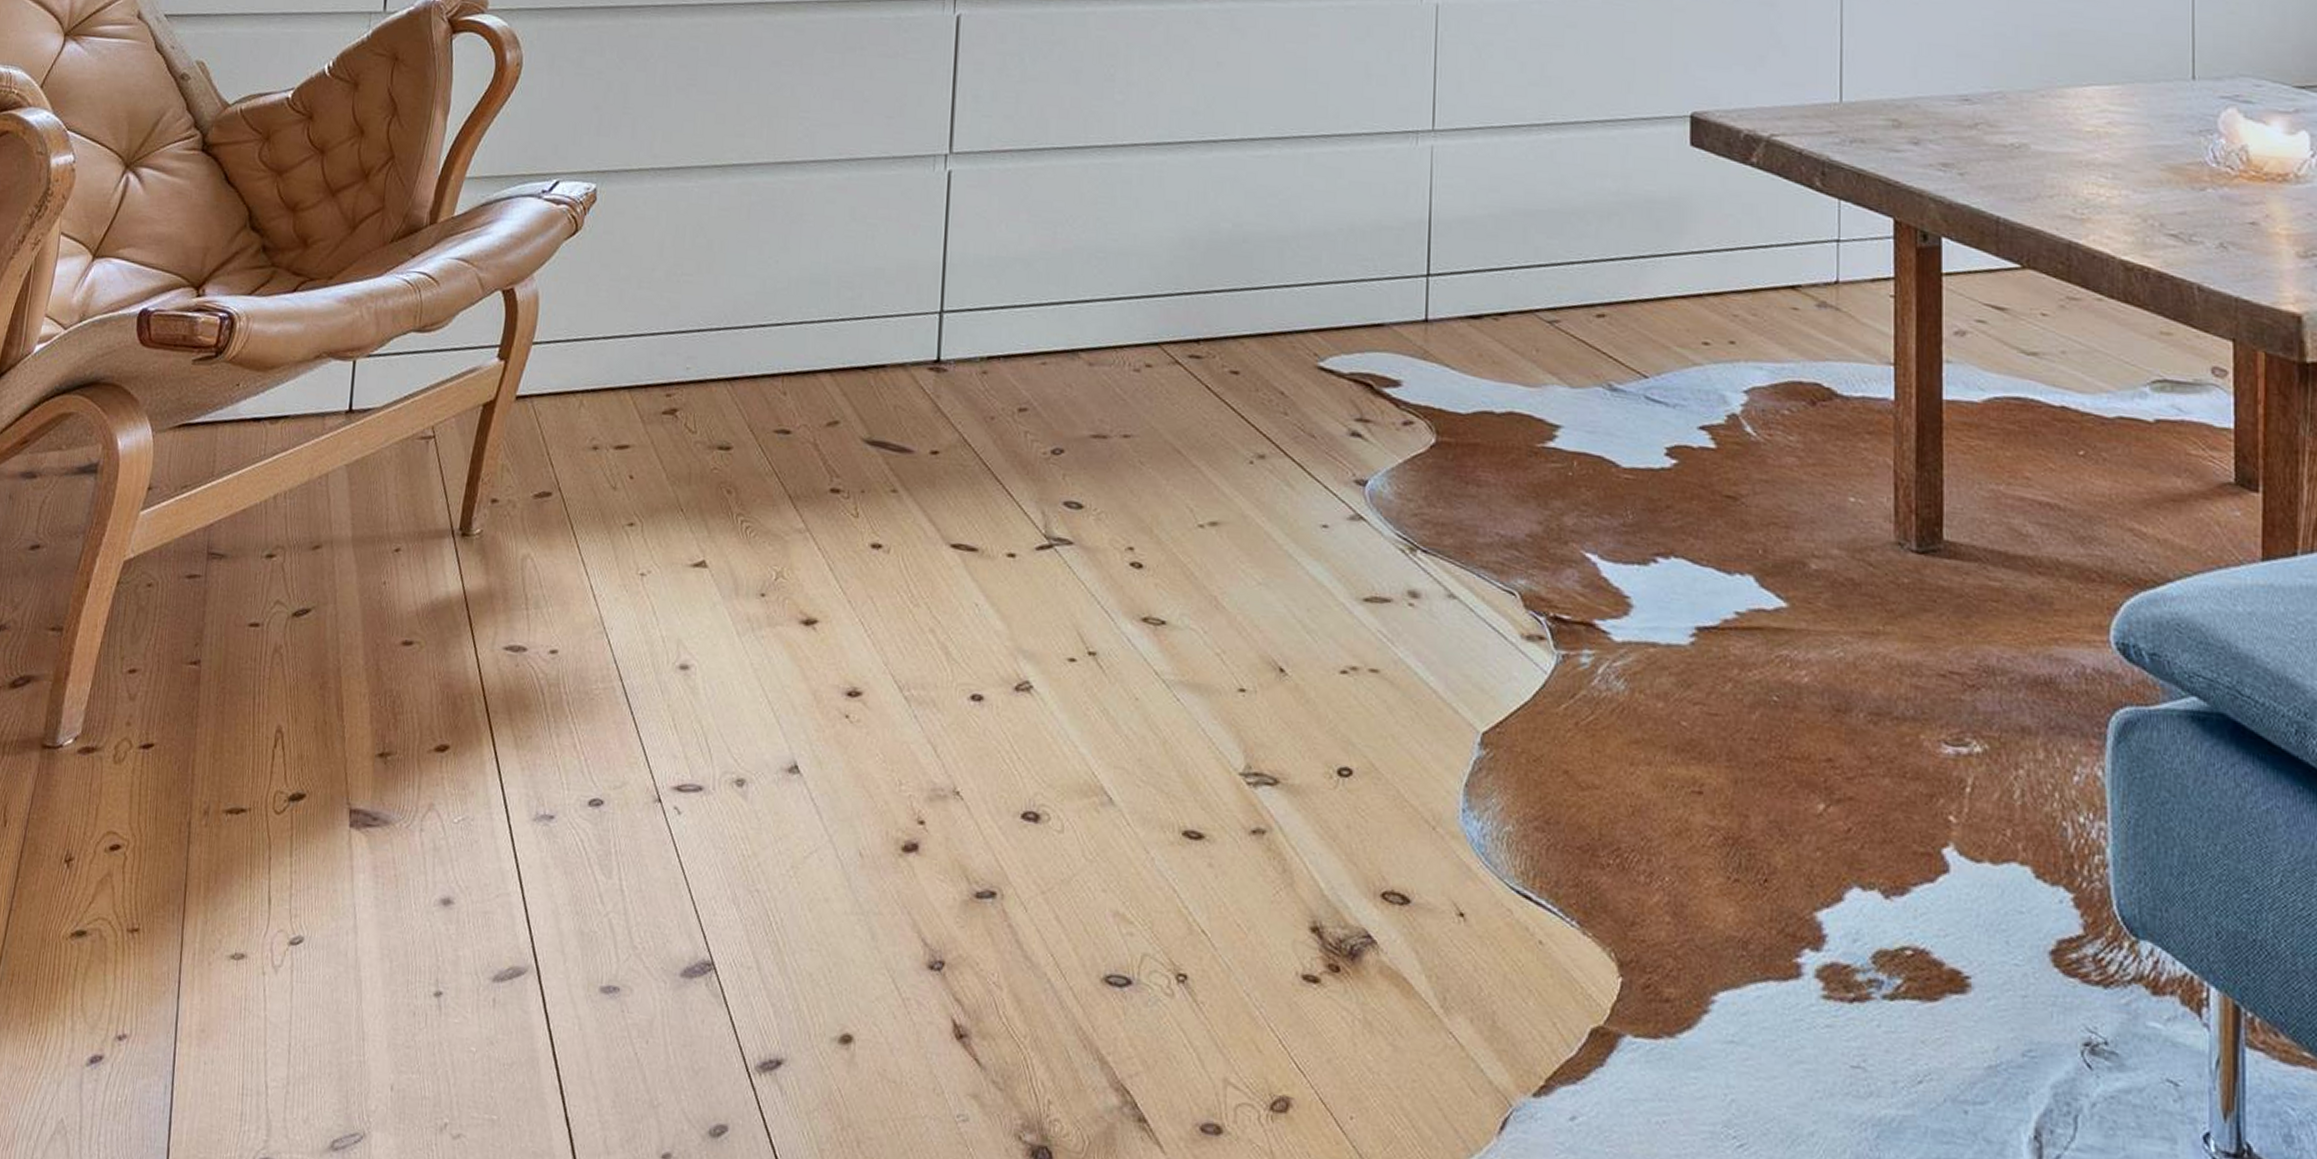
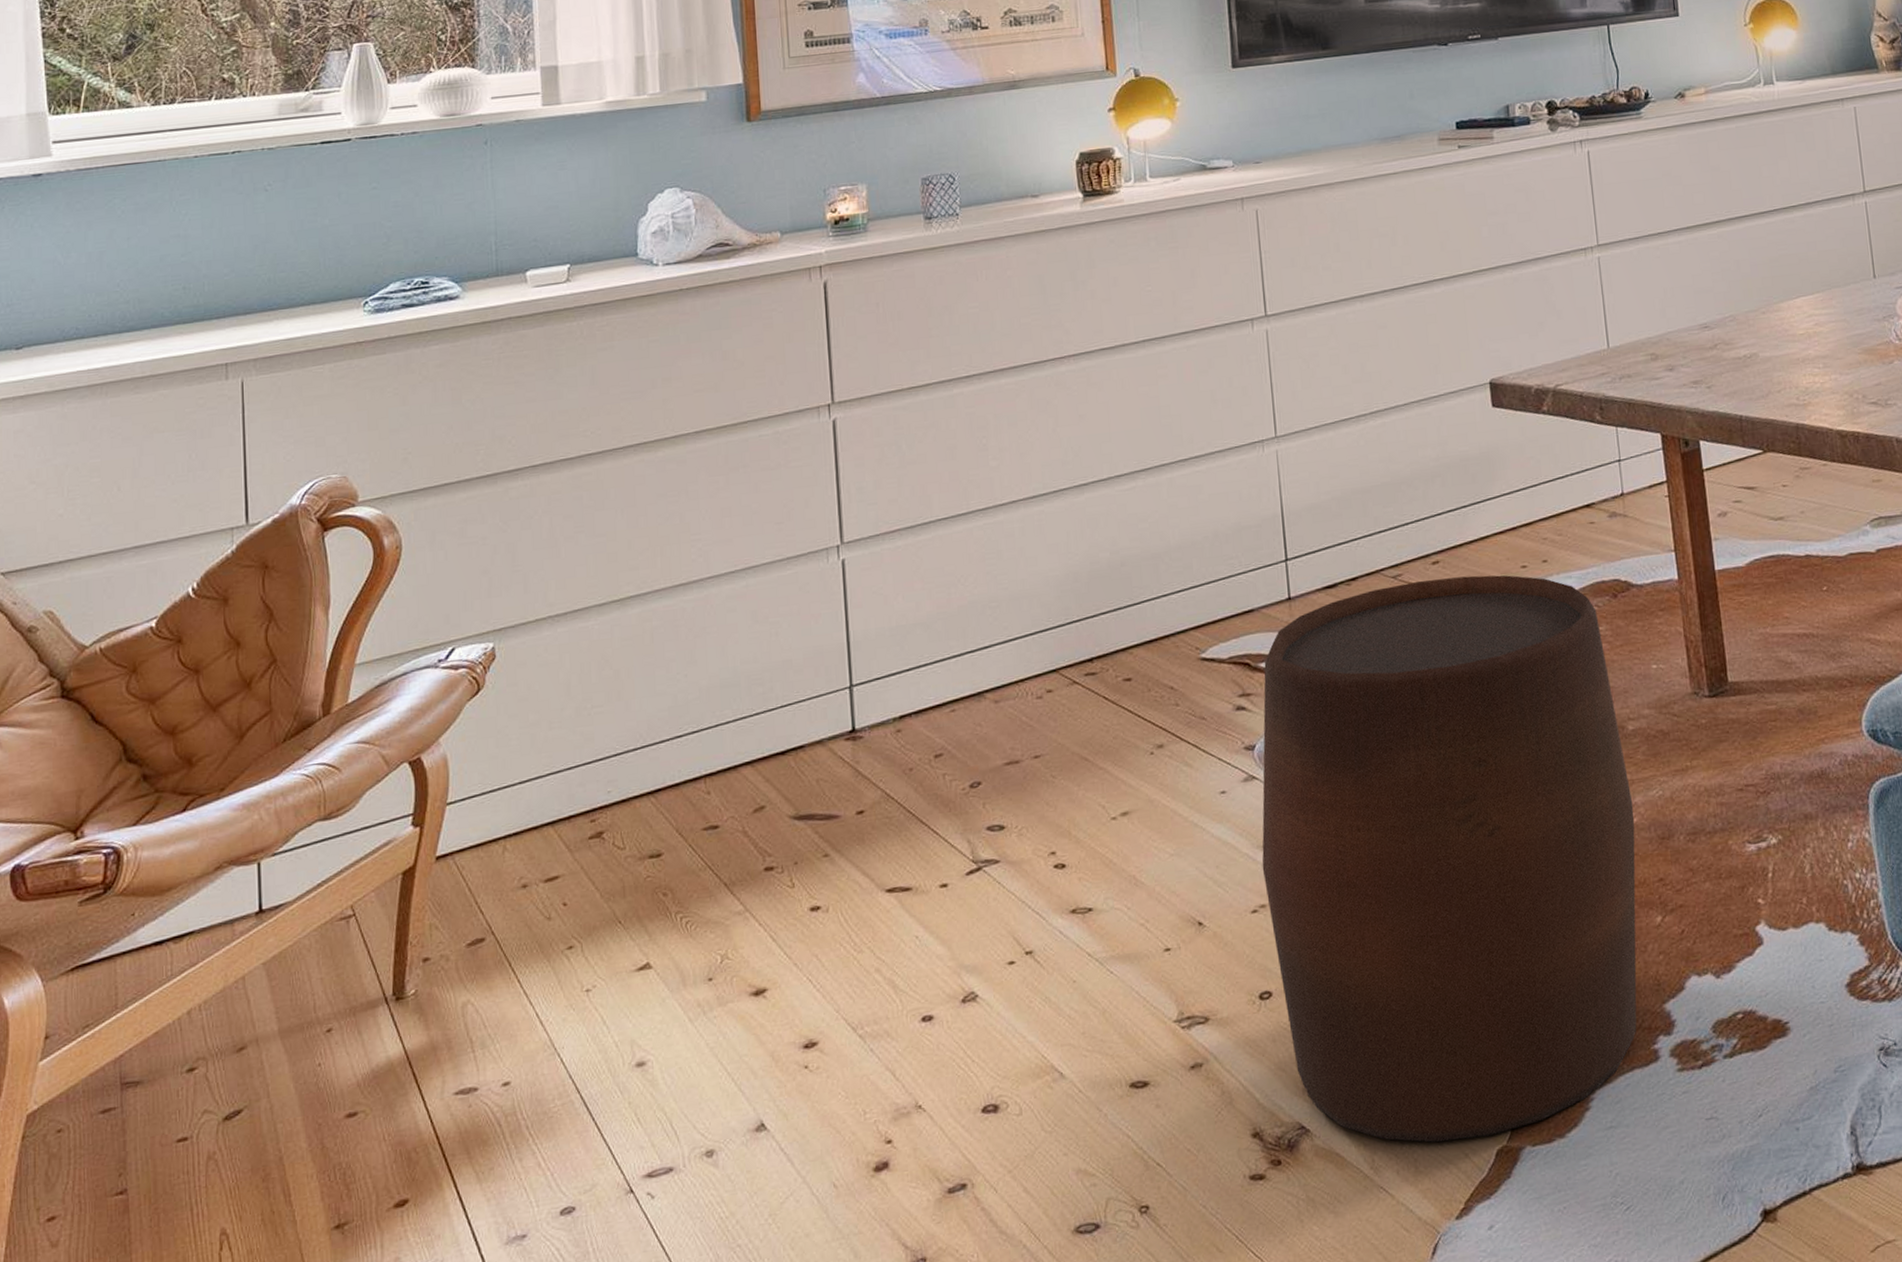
stool: none [1358,331,1806,1010] -> present [1262,575,1637,1143]

